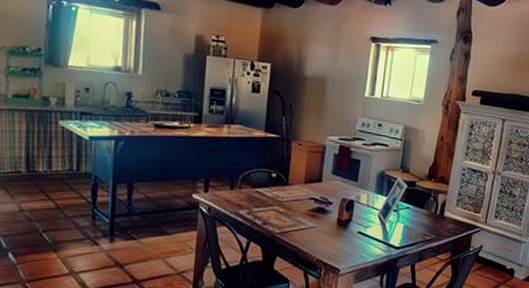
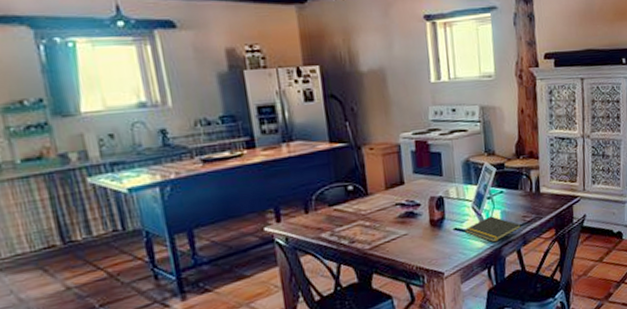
notepad: none [368,227,420,253] -> present [465,216,521,243]

